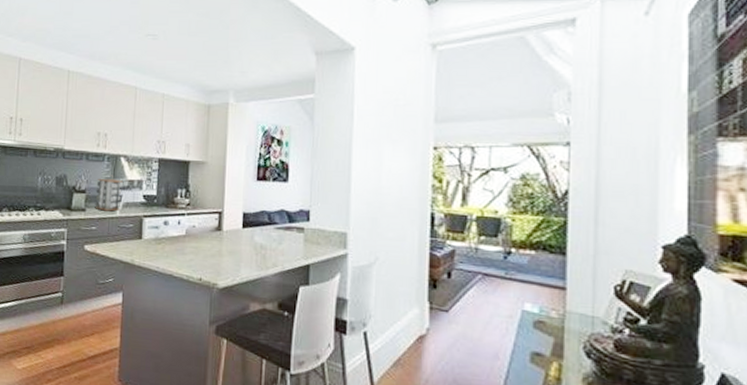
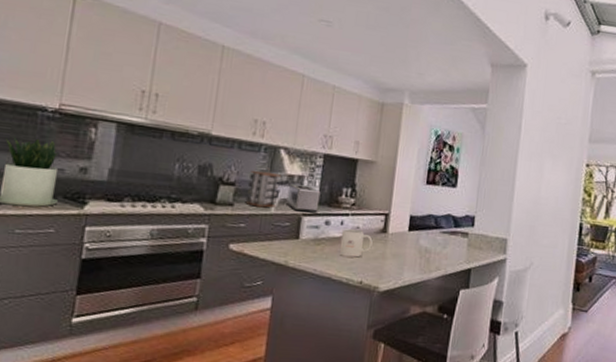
toaster: none [129,188,158,214] -> present [286,184,321,213]
mug: none [178,228,209,255] -> present [339,229,373,258]

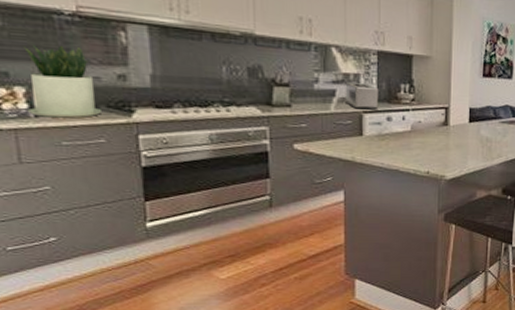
spice rack: present [245,167,281,208] -> none [302,66,336,108]
mug: present [339,229,373,258] -> none [404,124,435,150]

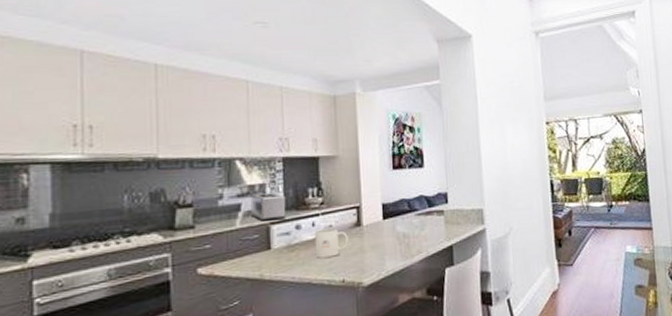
mug: none [404,124,435,150] -> present [314,228,349,258]

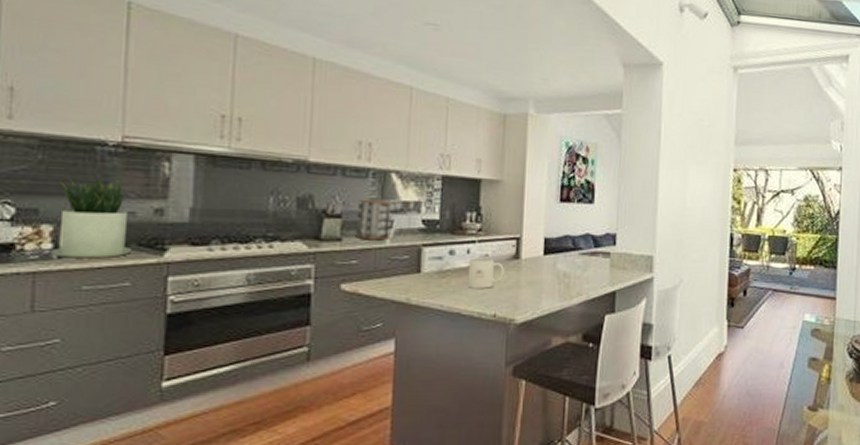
spice rack: none [206,181,241,225] -> present [355,195,394,241]
toaster: present [250,193,286,221] -> none [403,212,442,243]

